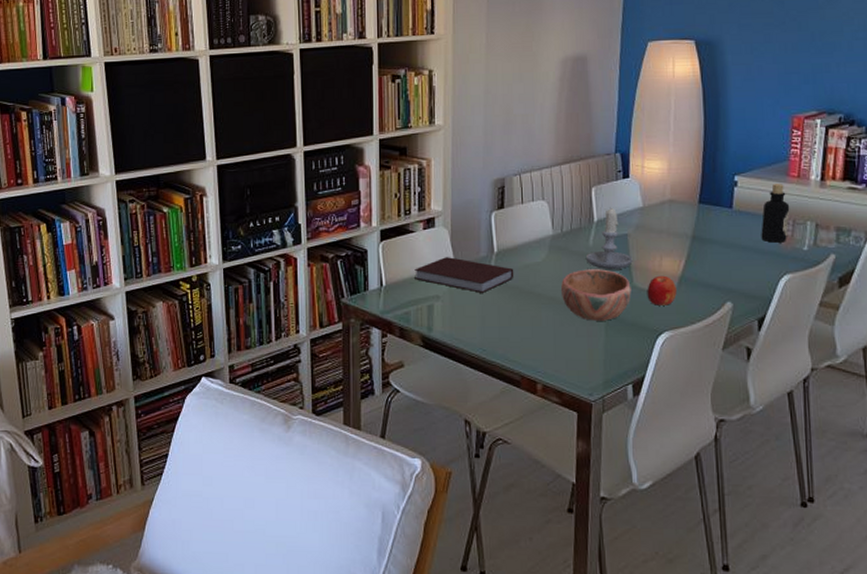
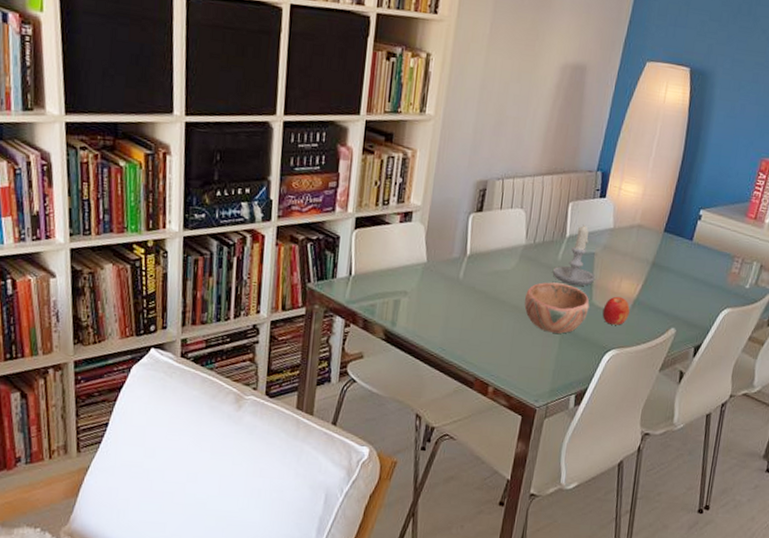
notebook: present [414,257,514,293] -> none [385,253,484,294]
bottle: present [761,184,790,243] -> none [712,222,742,279]

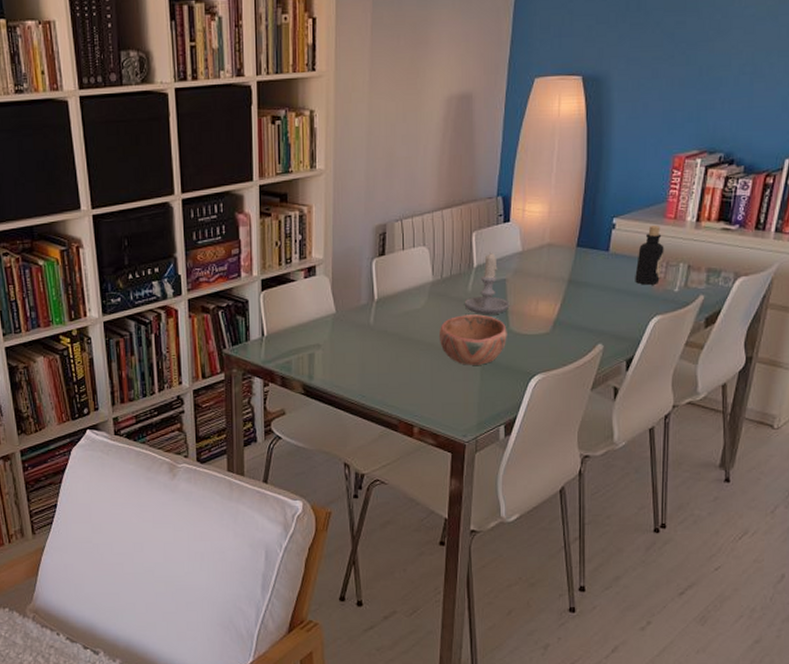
fruit: present [602,296,630,325] -> none [522,319,551,349]
bottle: none [712,222,742,279] -> present [635,226,664,285]

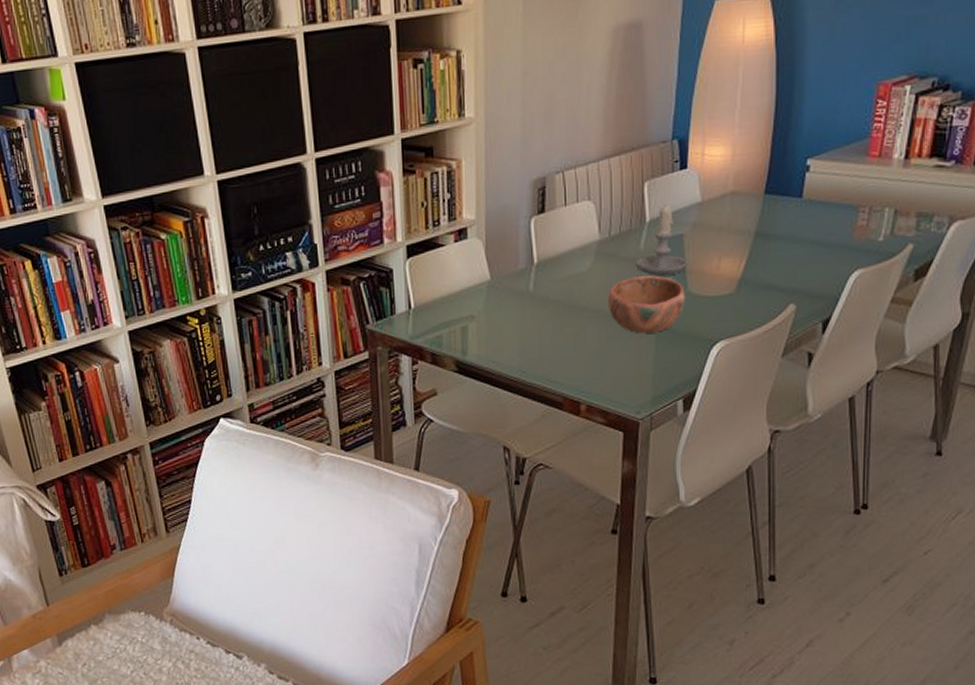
bottle: present [635,226,664,285] -> none [832,165,867,235]

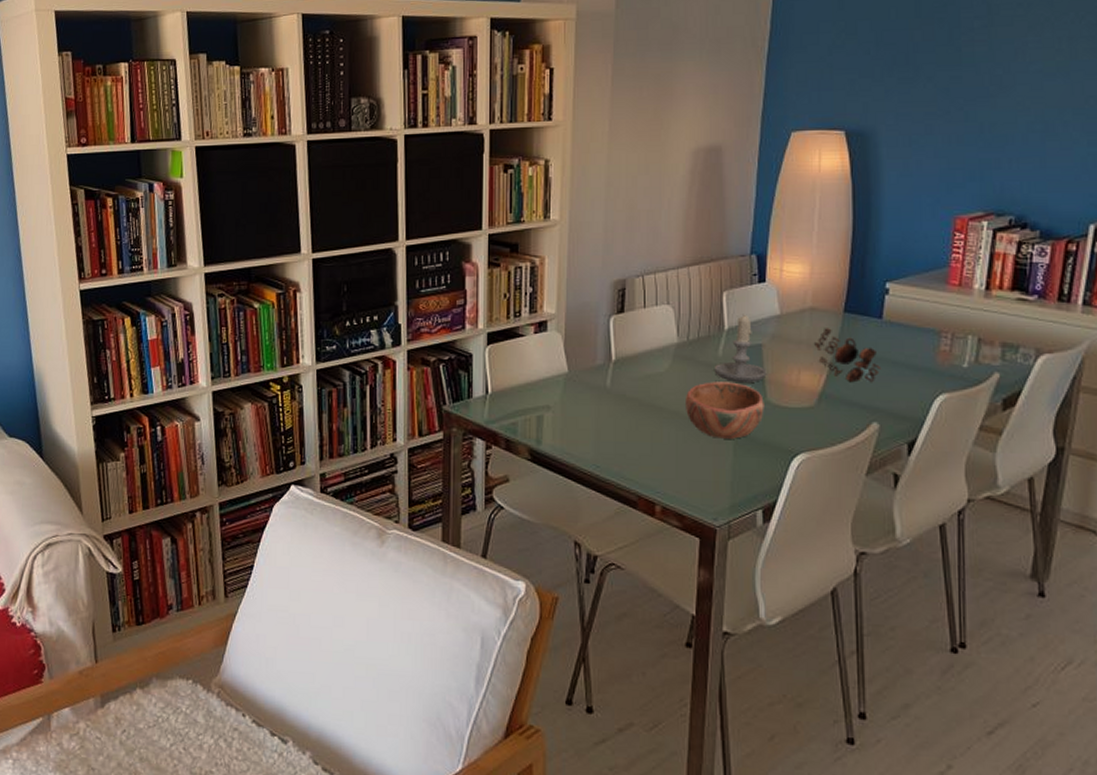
teapot: none [735,212,800,266] -> present [814,328,882,383]

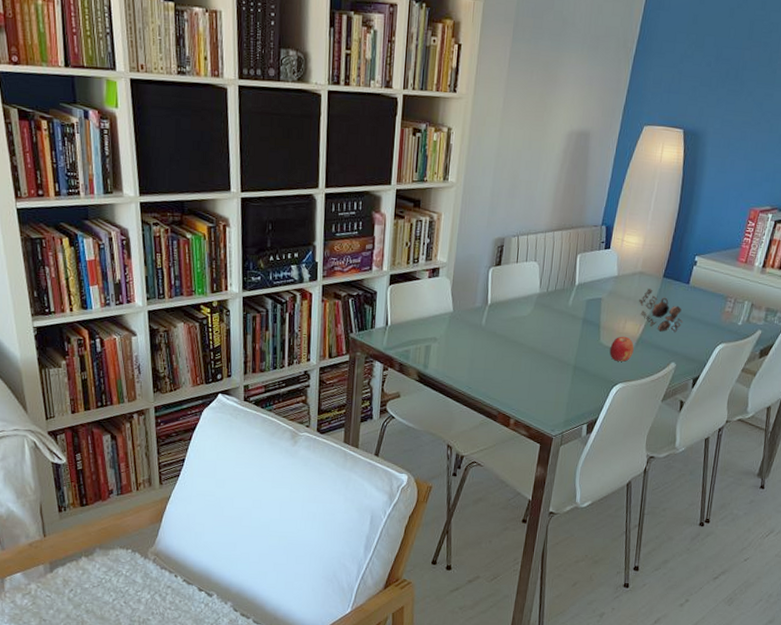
bowl: present [686,382,764,439] -> none [540,325,598,371]
candle: present [713,314,767,384] -> none [564,273,603,329]
fruit: none [782,391,816,424] -> present [609,336,634,362]

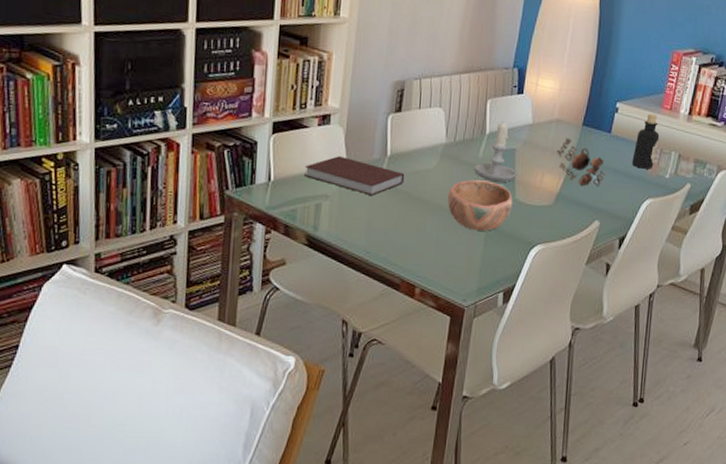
notebook: none [417,304,503,339] -> present [304,156,405,195]
bowl: none [540,325,598,371] -> present [448,180,513,231]
candle: none [564,273,603,329] -> present [474,121,517,183]
fruit: present [609,336,634,362] -> none [526,191,553,220]
bottle: none [707,266,734,317] -> present [632,114,660,169]

